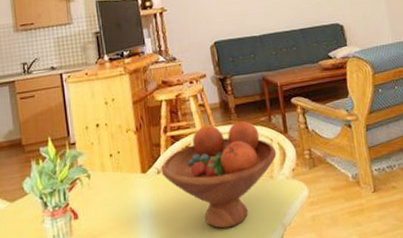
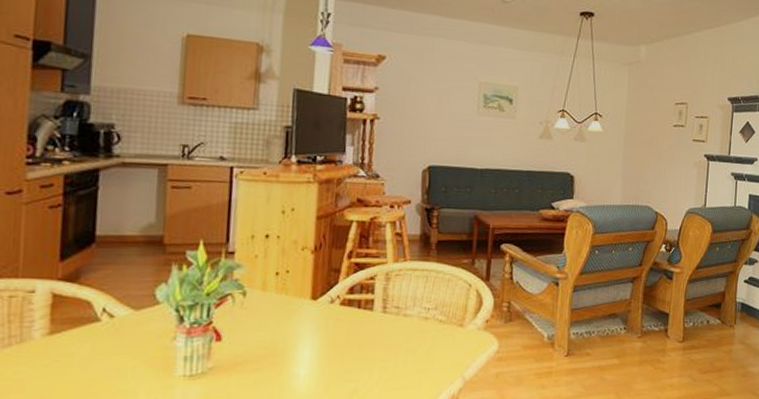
fruit bowl: present [161,121,277,229] -> none [335,257,473,373]

